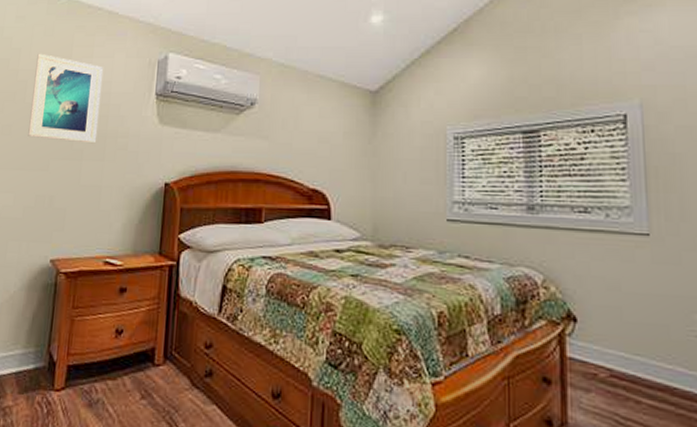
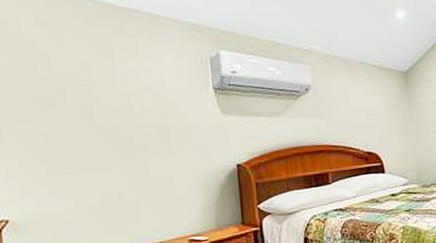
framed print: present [28,53,104,144] -> none [71,57,159,141]

